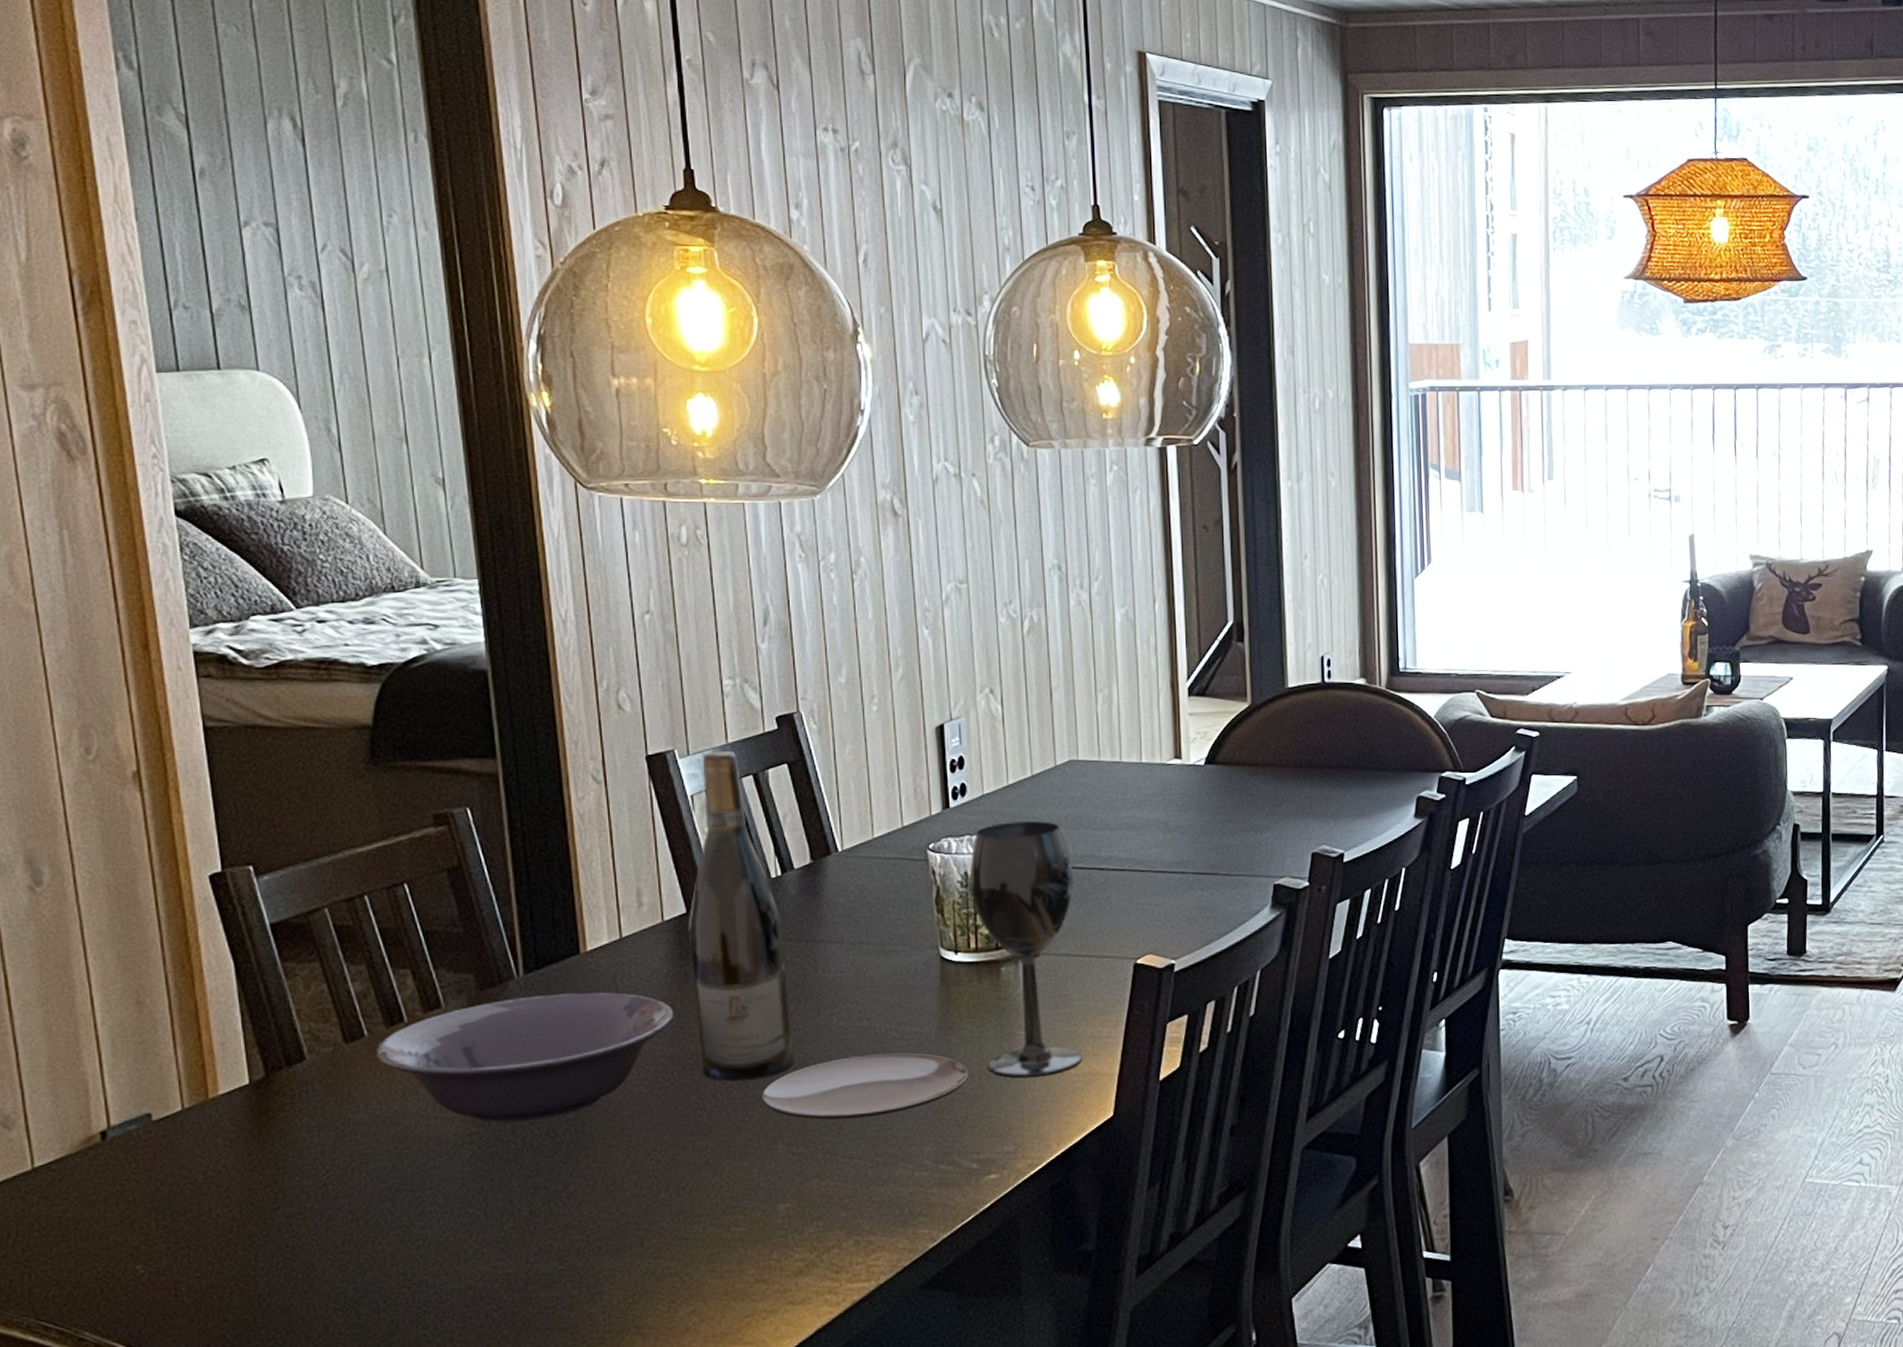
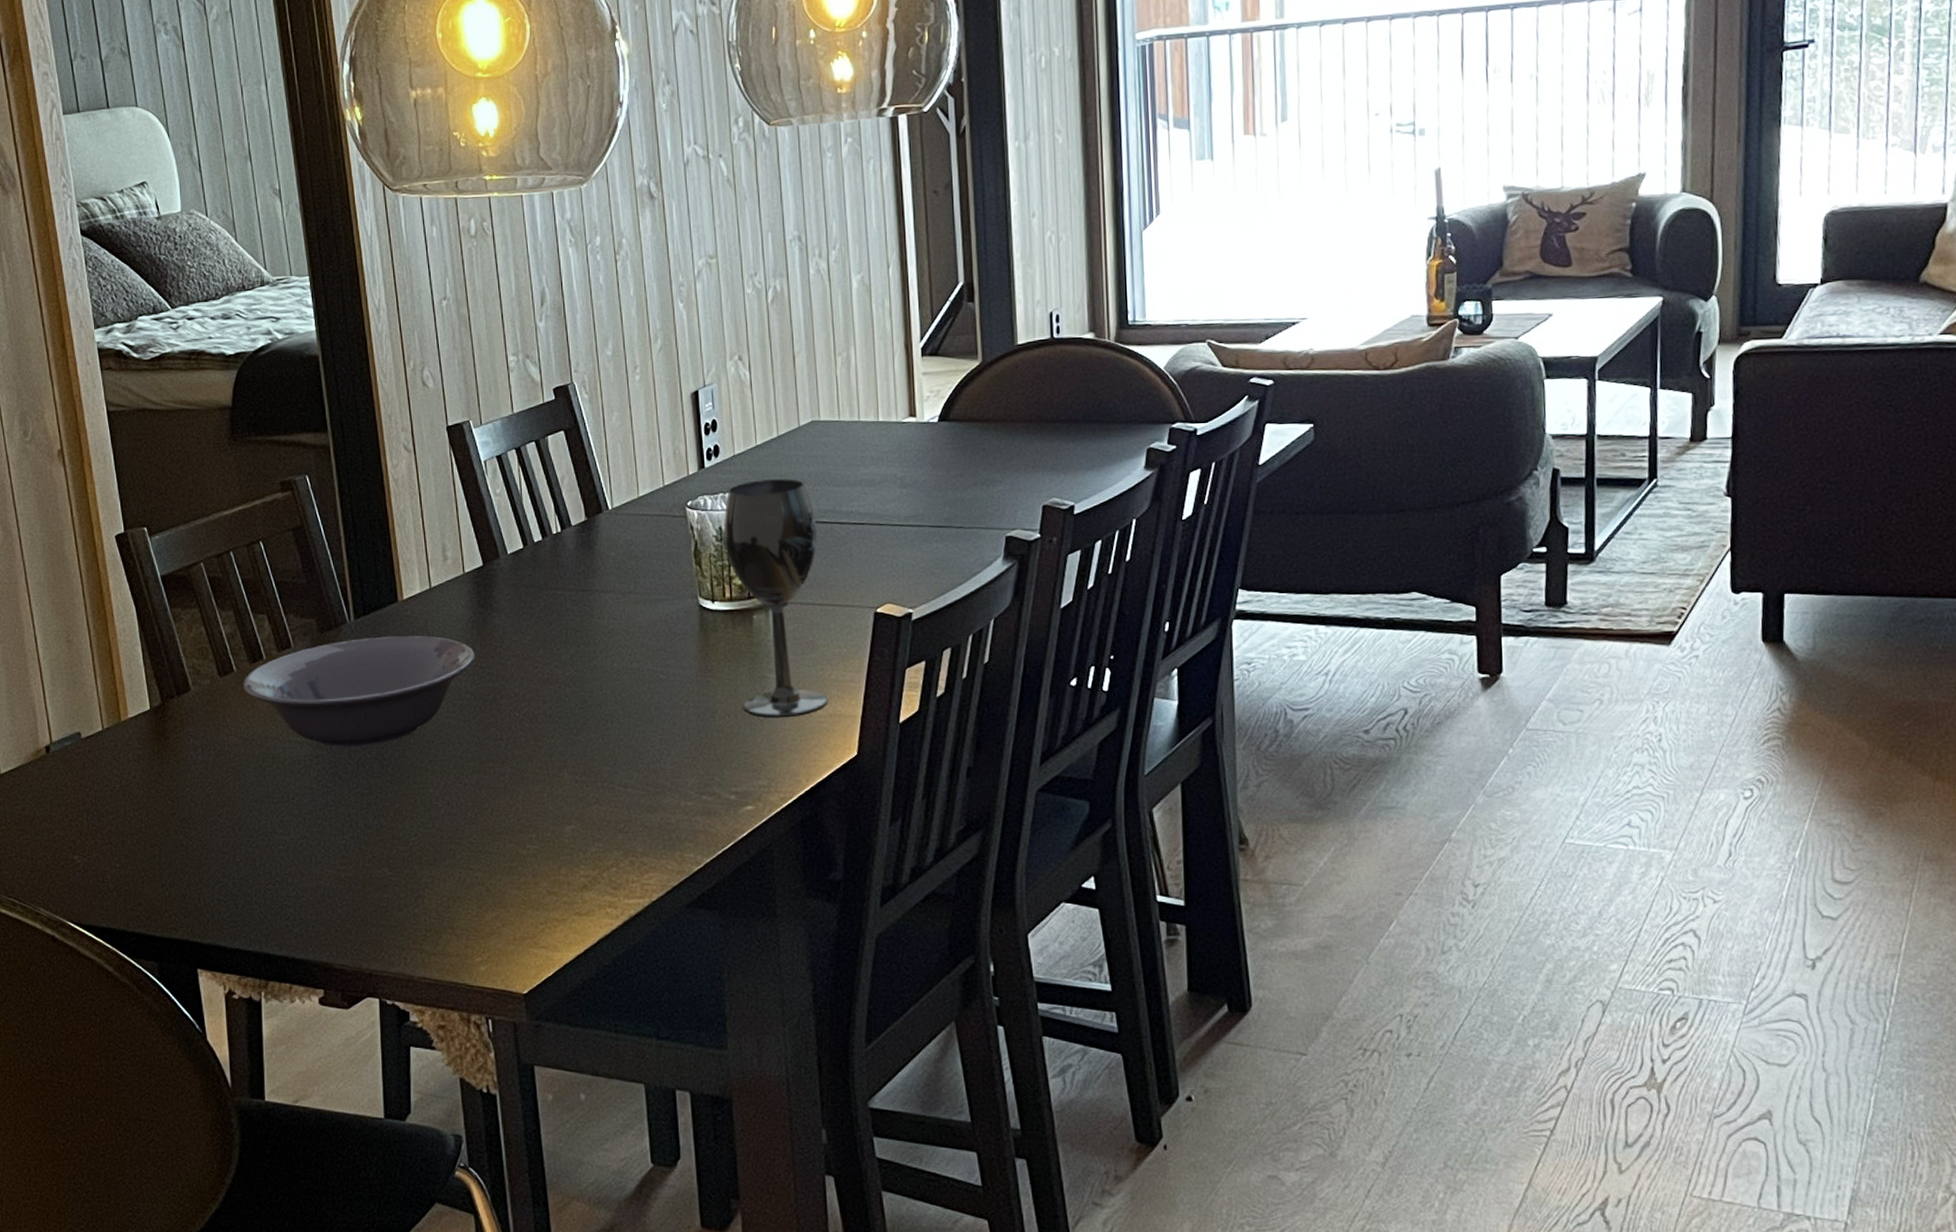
wine bottle: present [688,751,795,1081] -> none [484,420,576,715]
plate: present [762,1053,969,1120] -> none [549,693,726,752]

